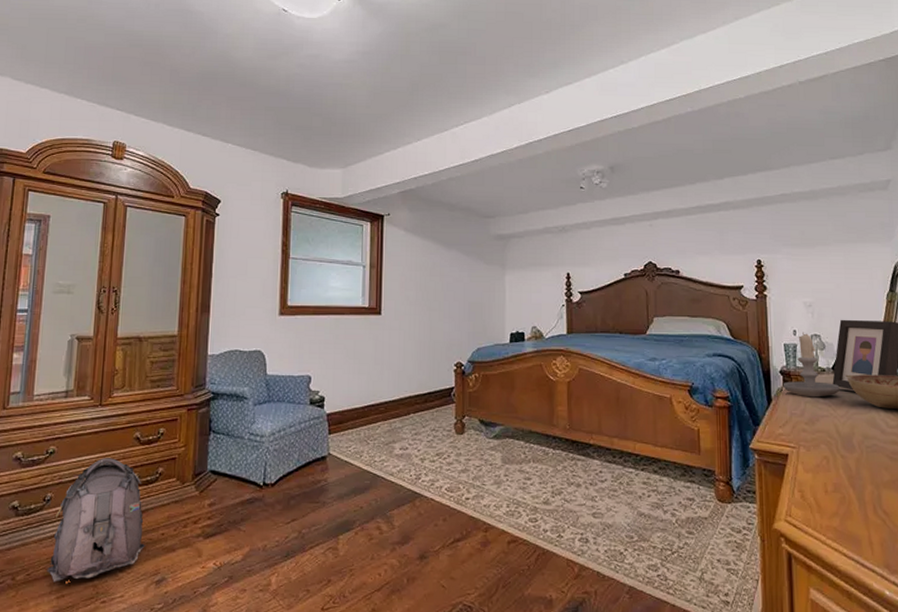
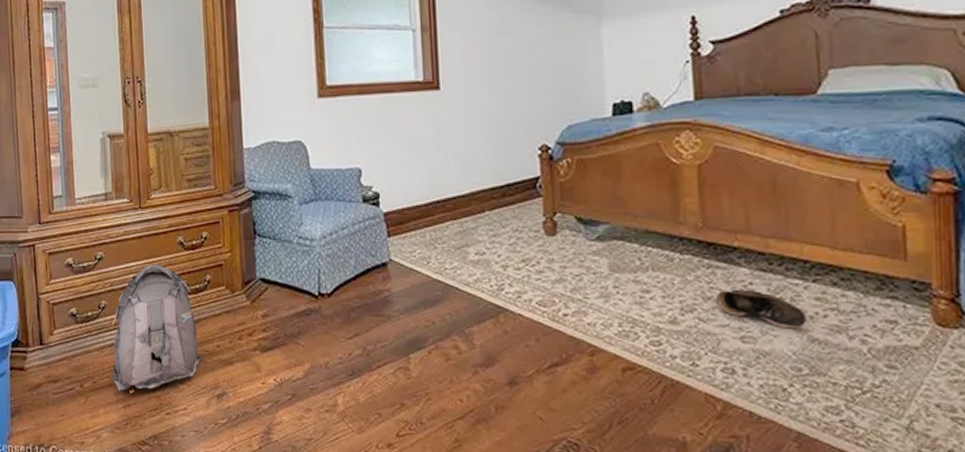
shoe: none [578,476,636,506] -> present [717,289,806,329]

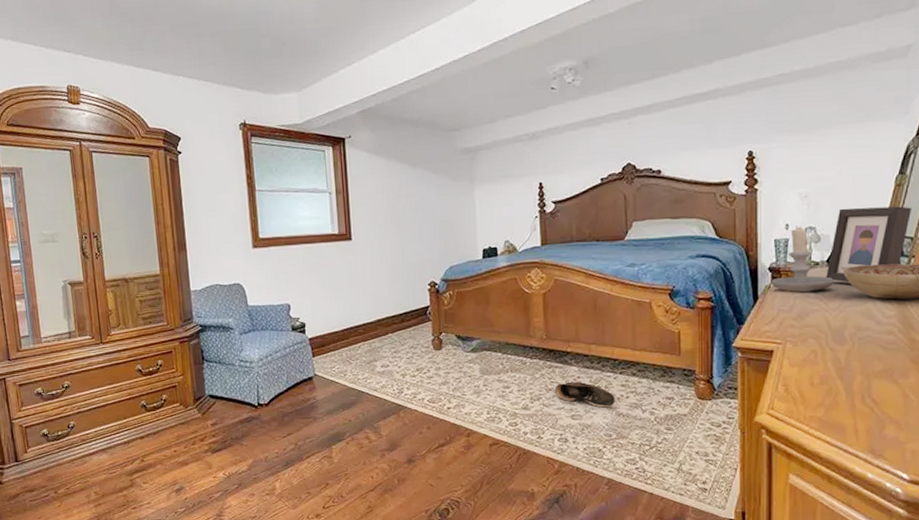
backpack: present [111,264,202,391] -> none [81,389,162,494]

